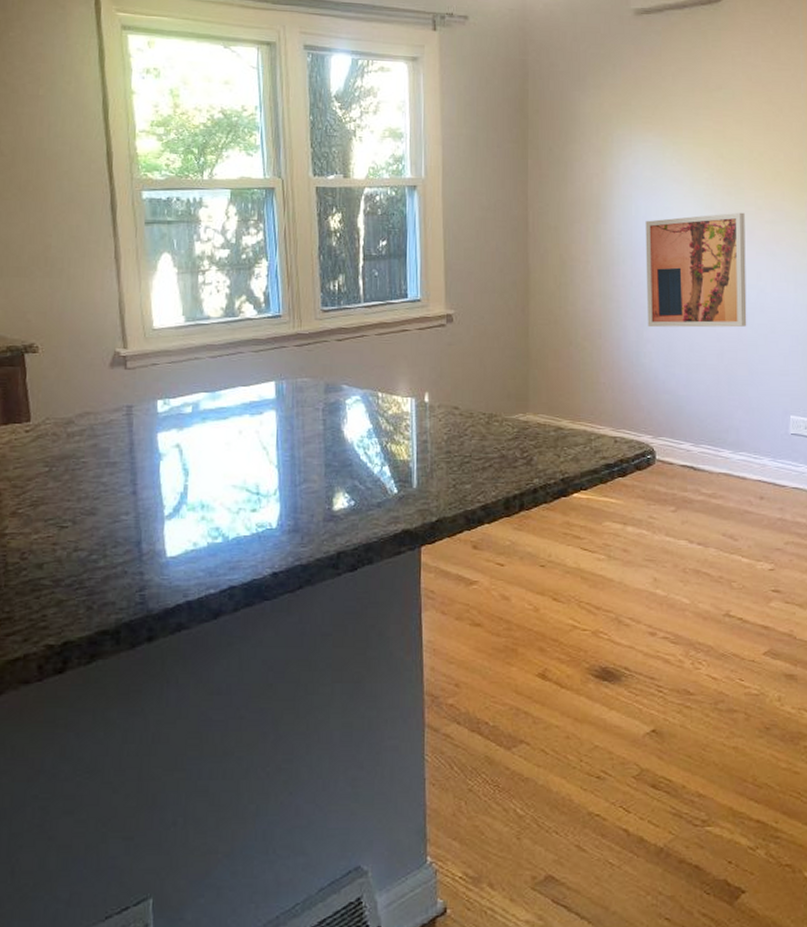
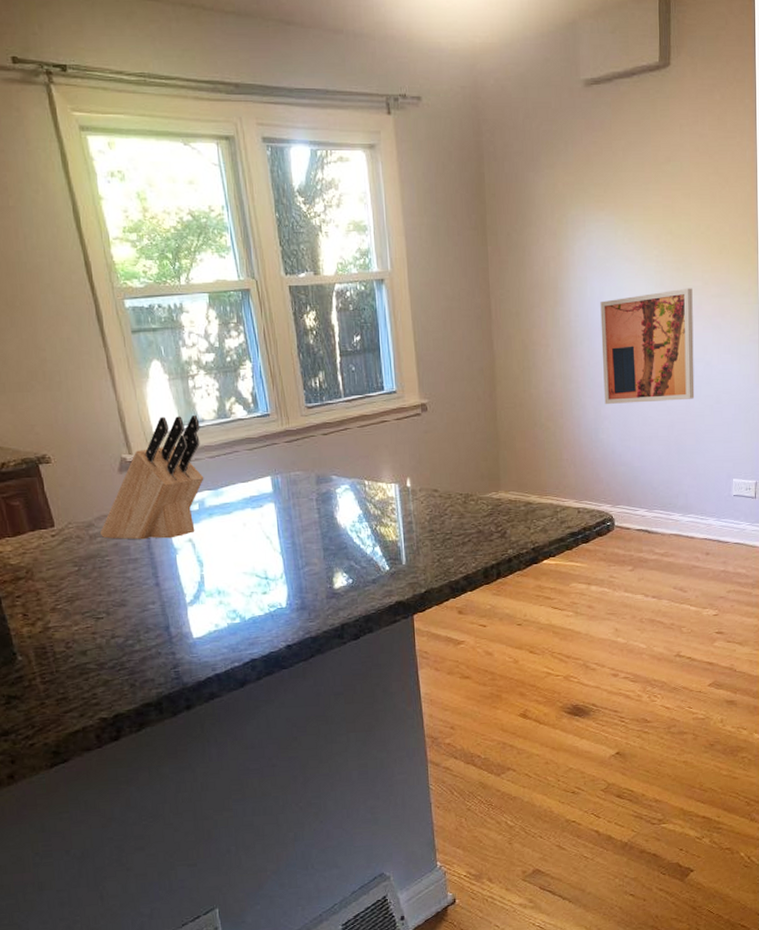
knife block: none [78,311,205,442] -> present [99,414,204,540]

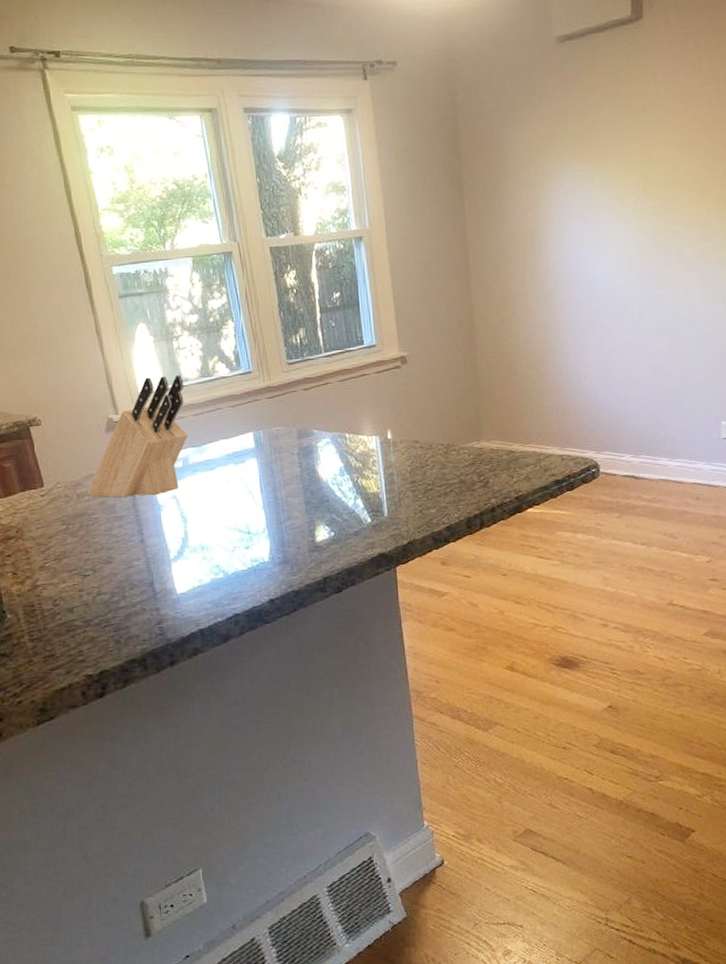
wall art: present [600,288,695,404] -> none [579,232,679,350]

